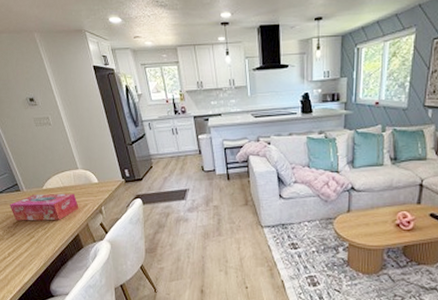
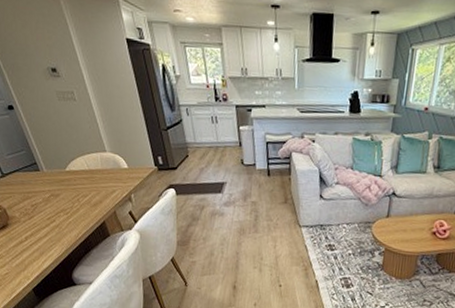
tissue box: present [10,193,79,221] -> none [27,175,106,206]

